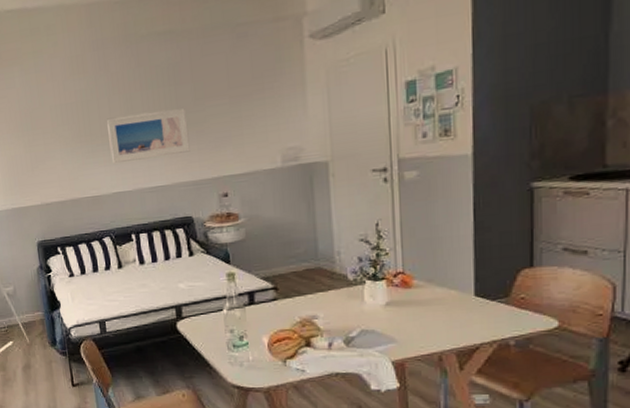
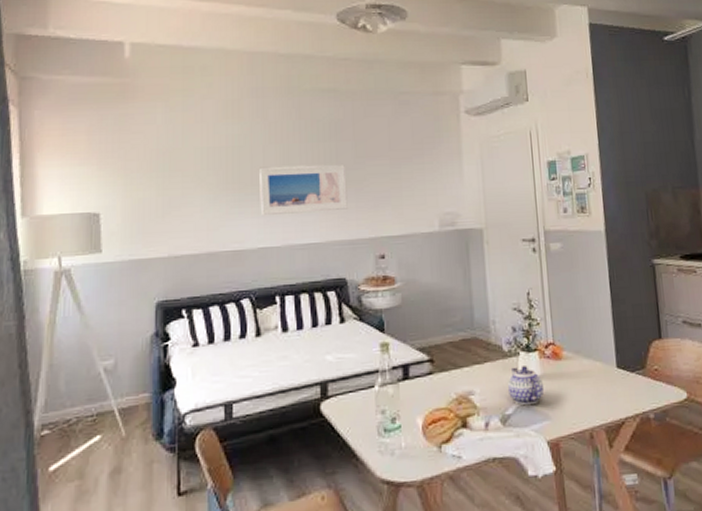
teapot: none [353,293,391,330] -> present [508,366,545,406]

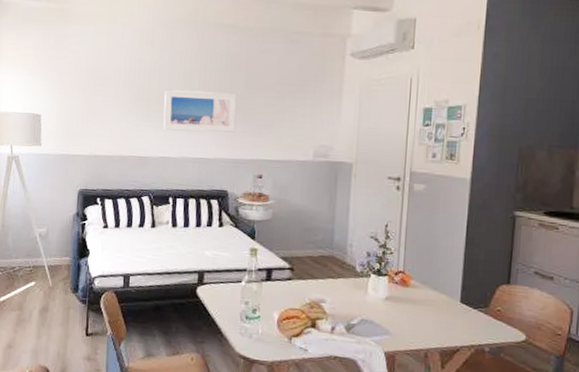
teapot: present [508,366,545,406] -> none [356,286,389,320]

